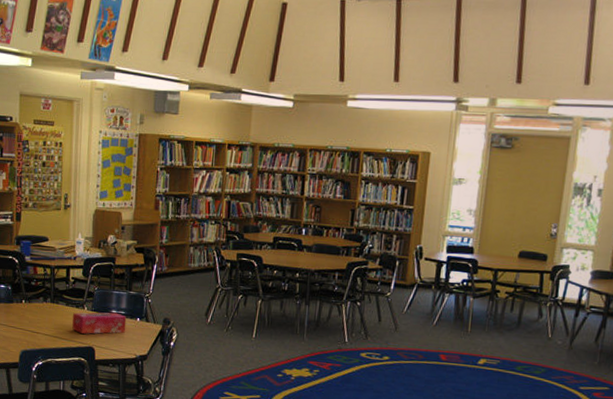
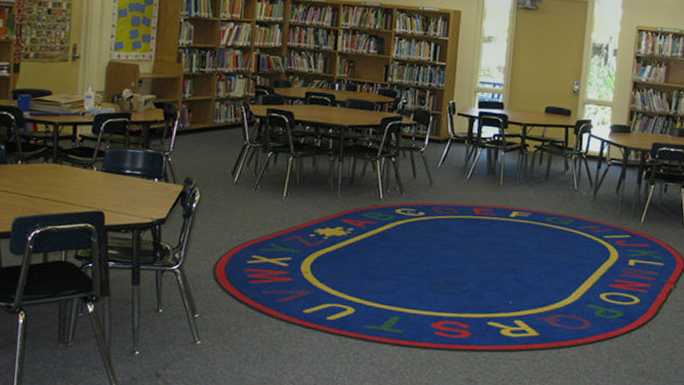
tissue box: present [72,312,127,334] -> none [78,172,143,197]

